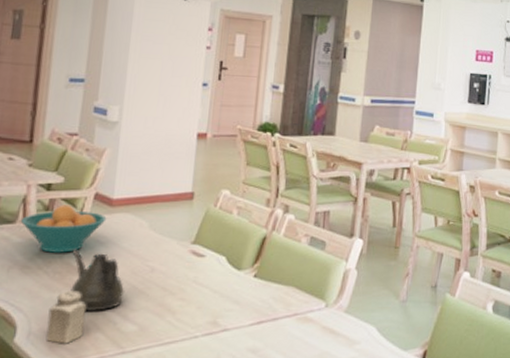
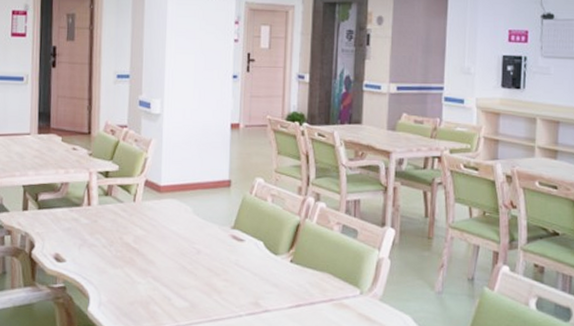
fruit bowl: present [20,204,107,253] -> none [86,190,156,234]
salt shaker: present [45,290,87,344] -> none [113,268,145,315]
teapot: present [71,249,125,311] -> none [130,230,176,288]

